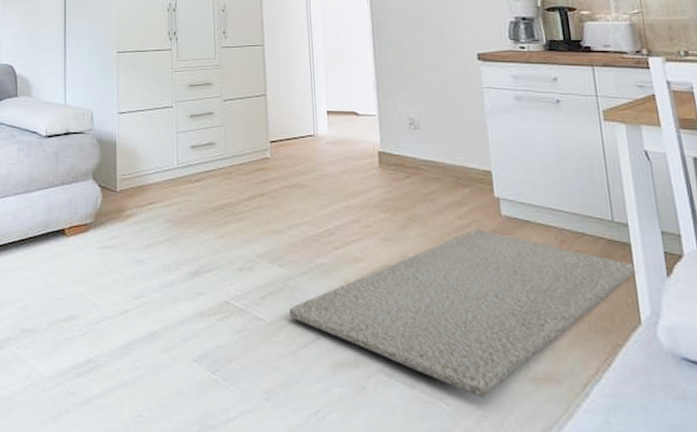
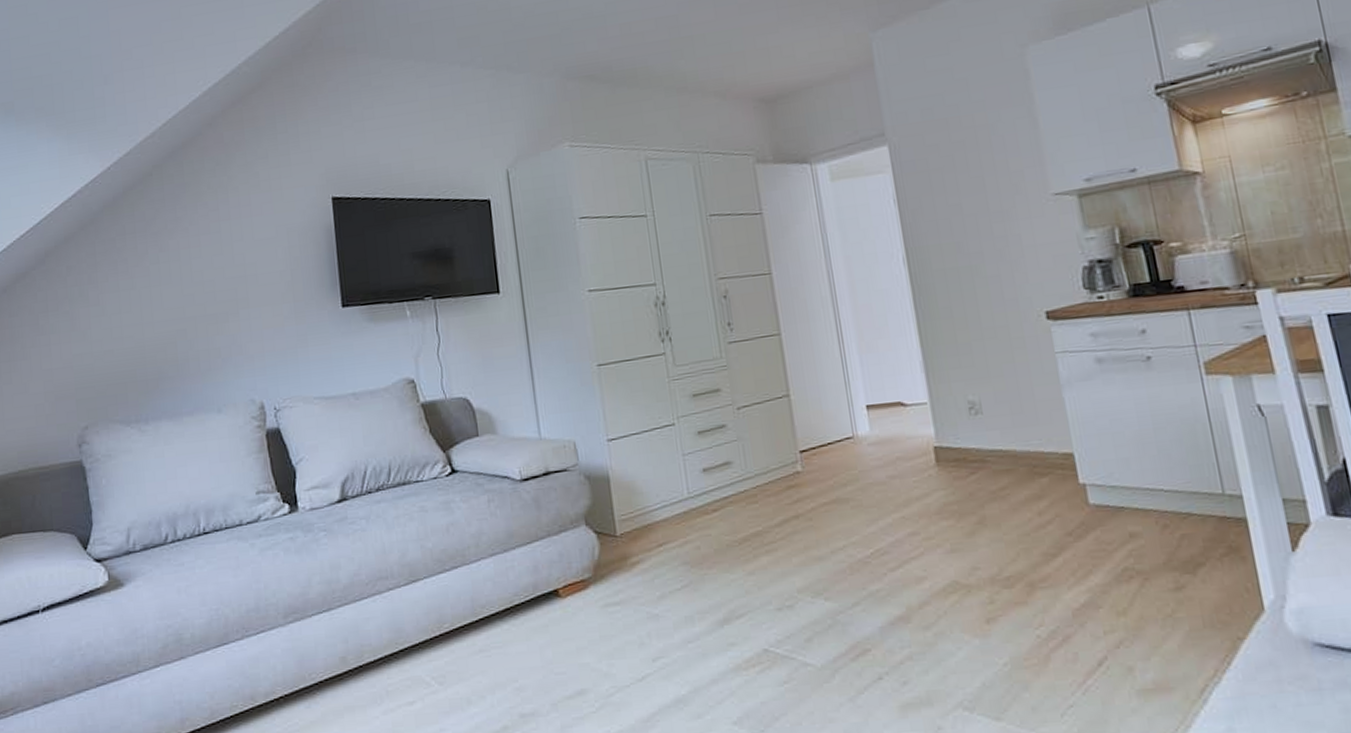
rug: present [290,228,638,398] -> none [843,524,1257,721]

